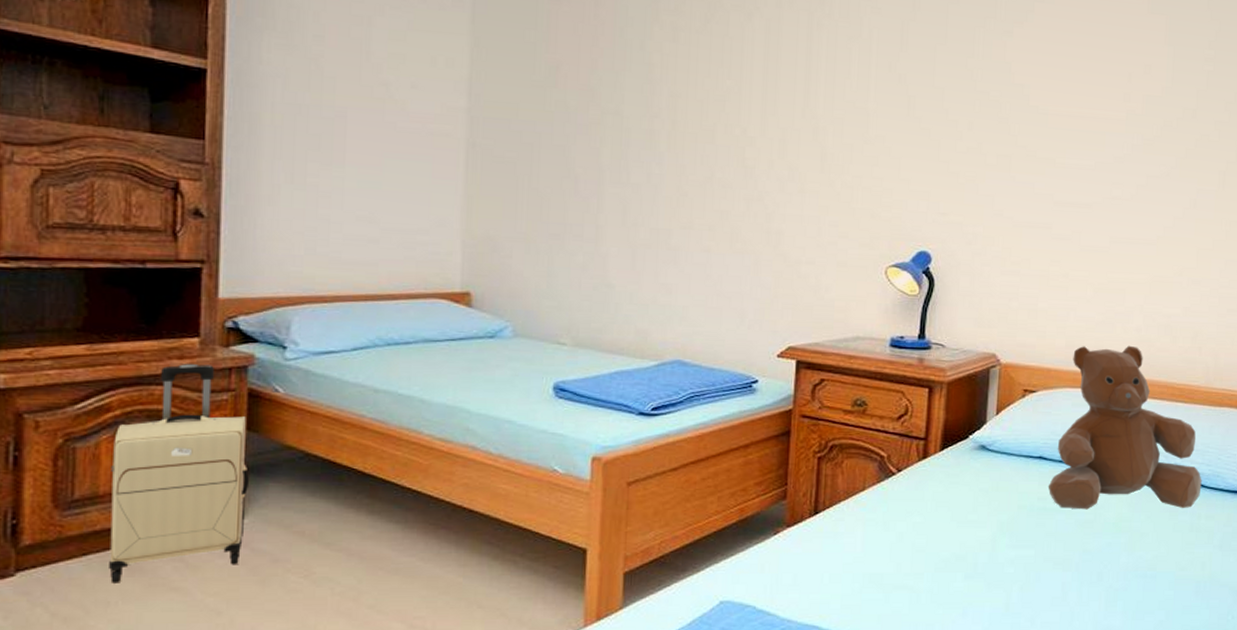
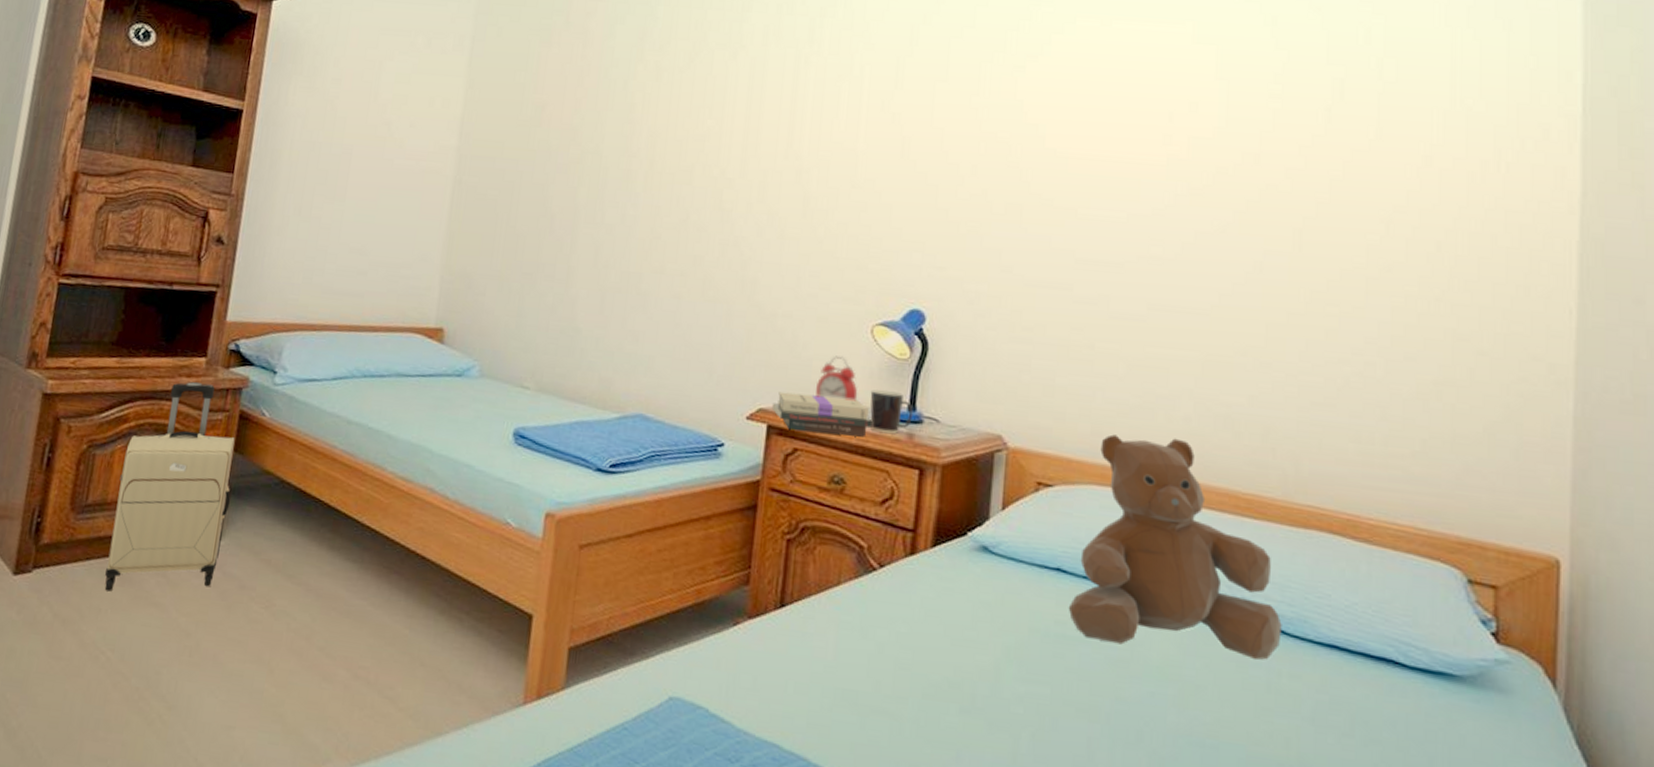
books: none [799,330,889,365] -> present [771,391,873,437]
alarm clock: none [838,296,875,334] -> present [816,356,858,401]
mug: none [886,323,923,360] -> present [870,389,913,435]

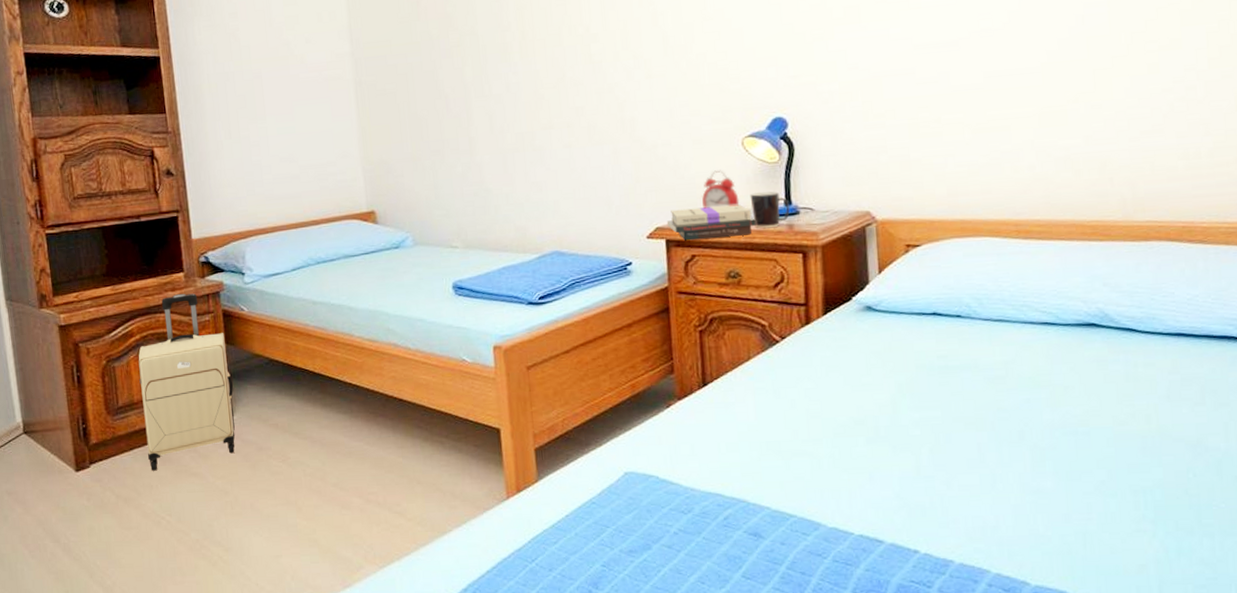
teddy bear: present [1068,434,1282,660] -> none [947,185,1134,366]

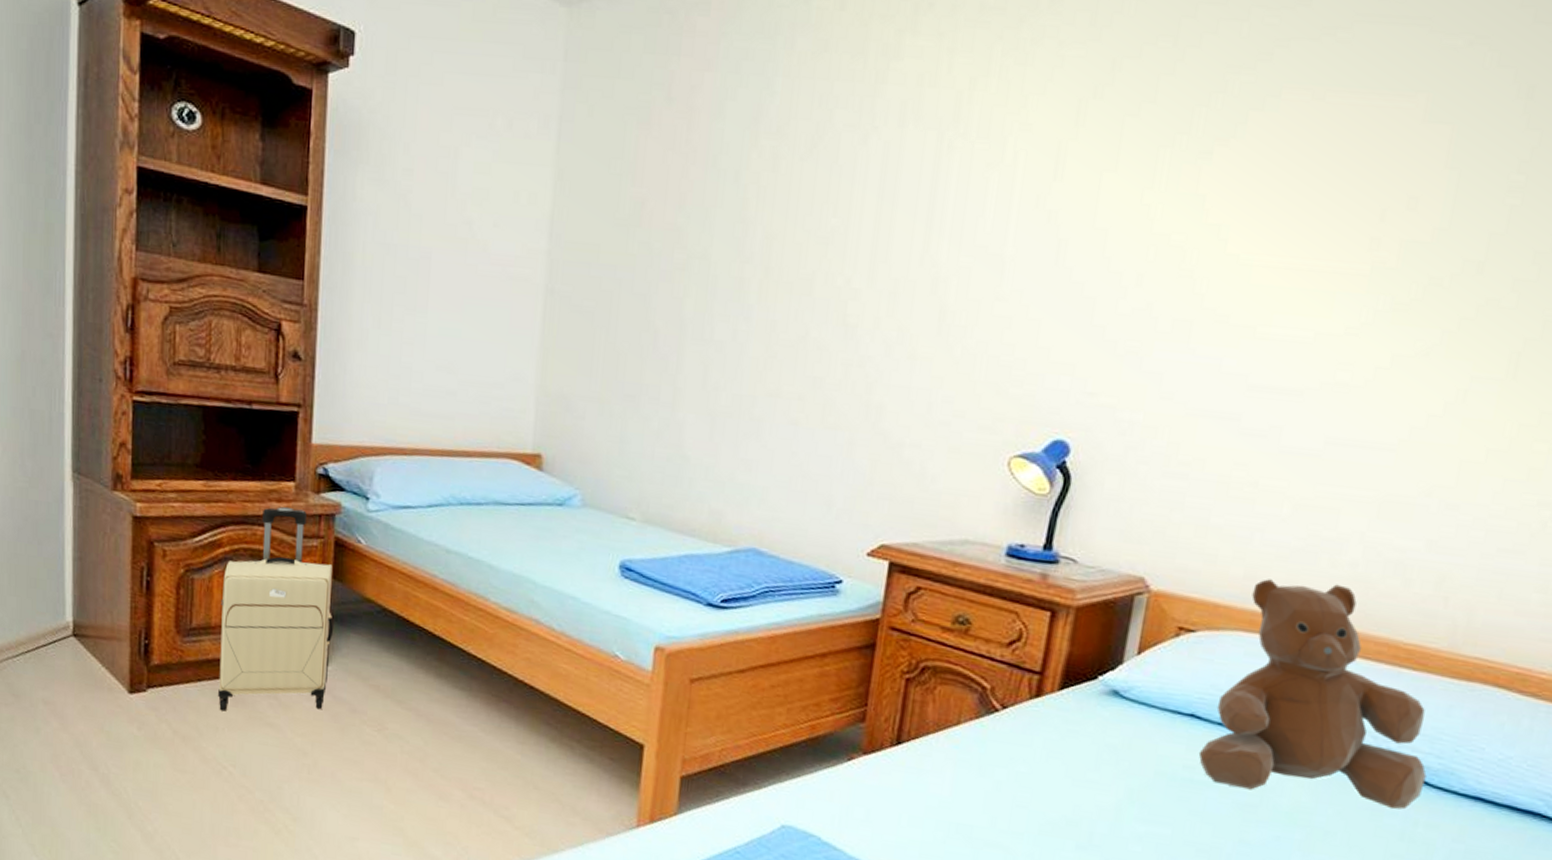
books: present [666,205,756,240] -> none [894,527,1004,577]
alarm clock: present [702,170,740,209] -> none [943,490,990,539]
mug: present [750,191,790,229] -> none [1001,527,1049,575]
teddy bear: none [947,185,1134,366] -> present [1198,579,1427,810]

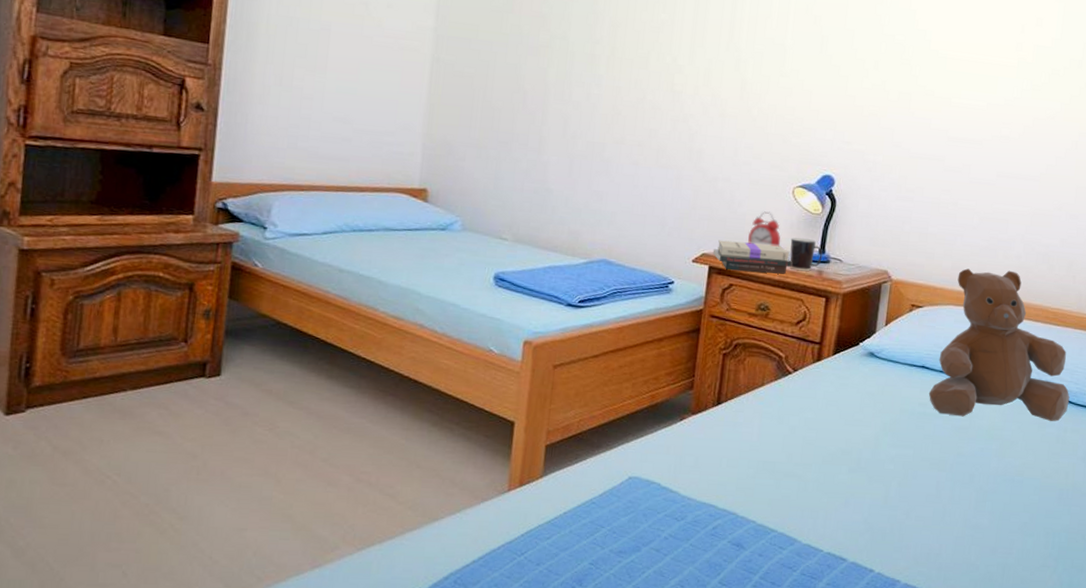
suitcase: present [218,506,334,712] -> none [104,236,229,425]
books: none [894,527,1004,577] -> present [712,240,792,274]
alarm clock: none [943,490,990,539] -> present [748,211,781,247]
mug: none [1001,527,1049,575] -> present [789,237,823,272]

